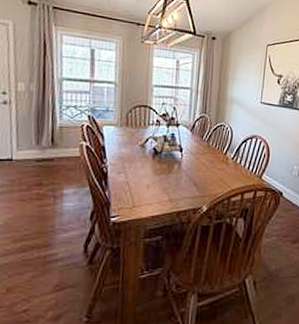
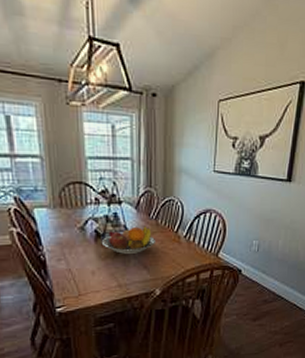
fruit bowl: none [158,147,207,172] -> present [101,226,157,255]

